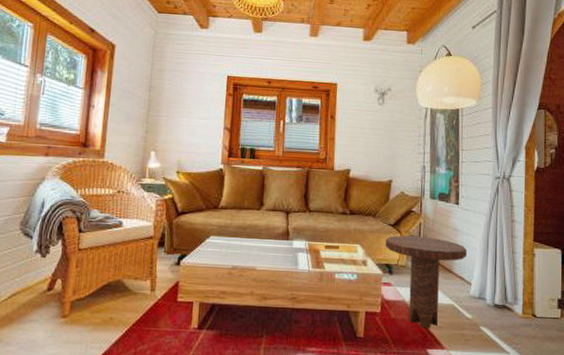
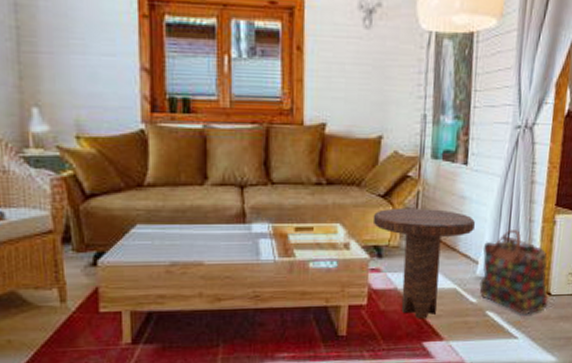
backpack: none [473,259,535,333] -> present [479,230,549,315]

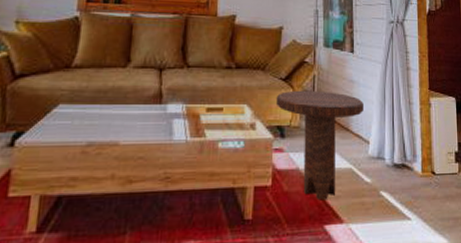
backpack: present [479,230,549,315] -> none [372,111,435,195]

